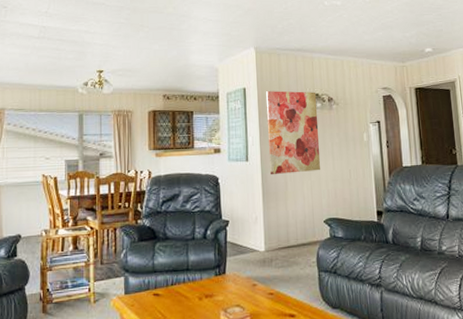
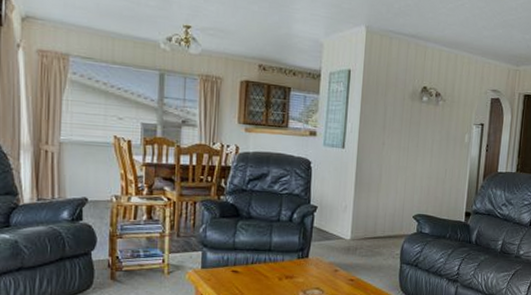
wall art: present [265,91,320,174] -> none [365,76,425,167]

